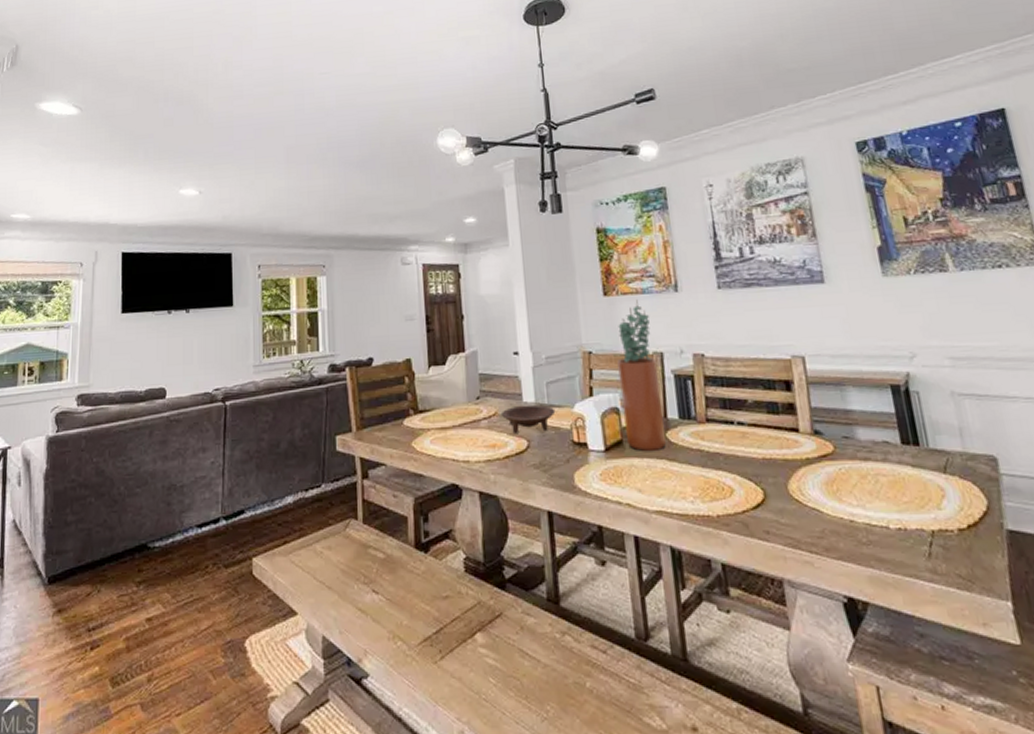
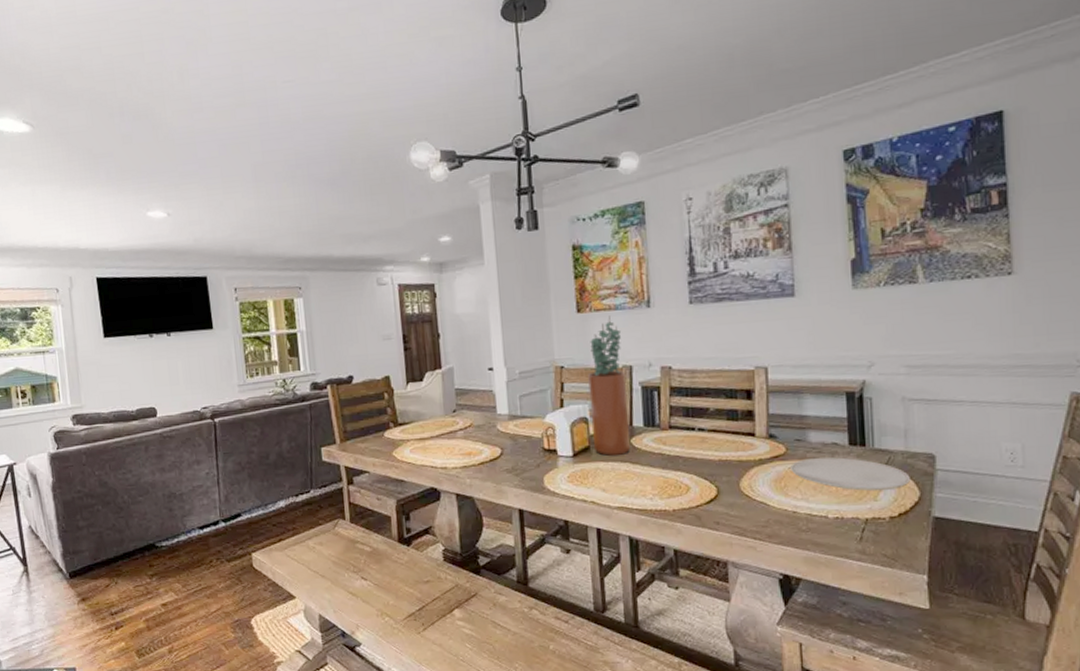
bowl: present [502,404,556,433] -> none [477,416,528,442]
plate: none [841,457,974,498] -> present [790,457,910,491]

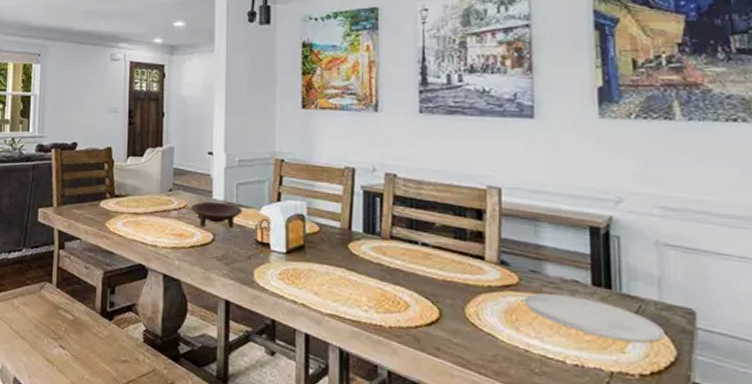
bowl: none [477,416,528,442] -> present [191,201,243,228]
vase: present [588,315,631,456] -> none [308,115,348,259]

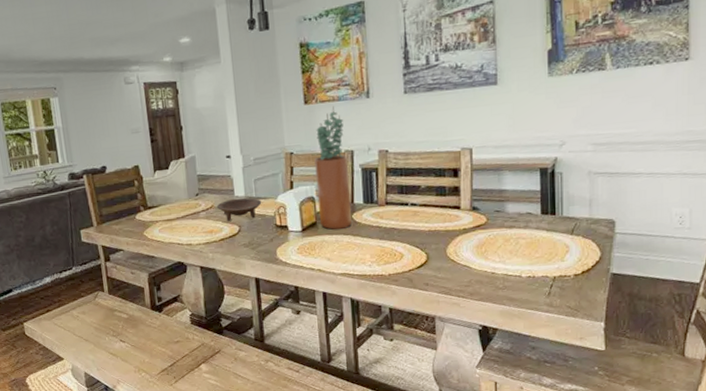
vase: none [308,115,348,259] -> present [314,106,352,230]
plate: present [523,293,665,343] -> none [490,224,593,253]

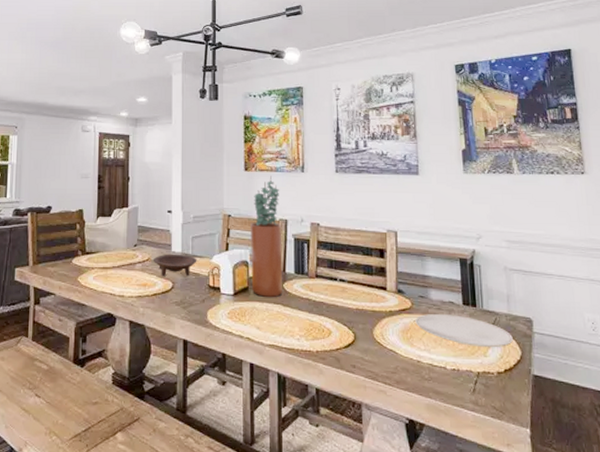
plate: none [490,224,593,253] -> present [415,313,513,348]

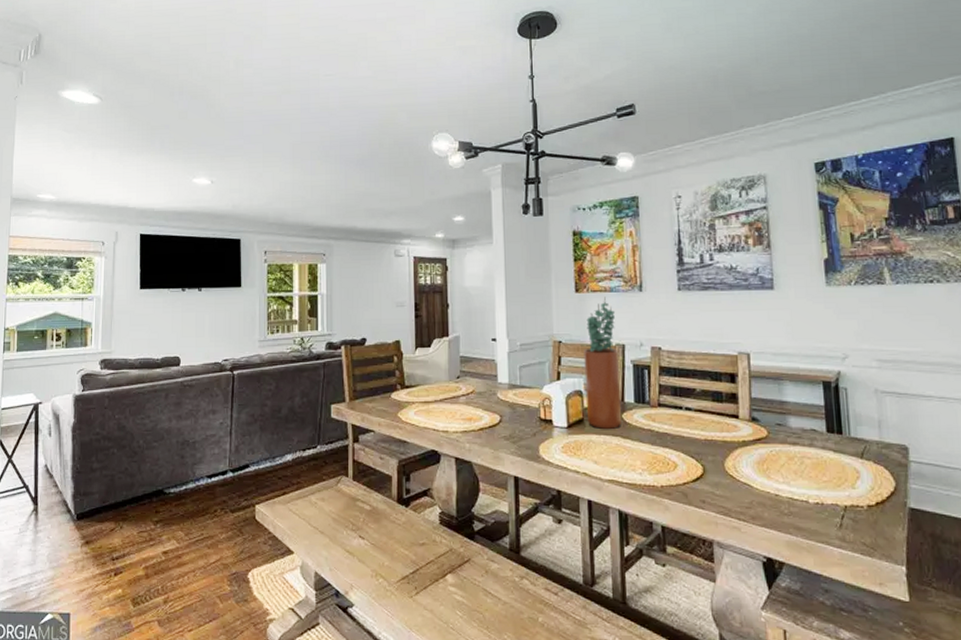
bowl: present [154,253,197,276] -> none [479,385,526,409]
plate: present [415,313,513,348] -> none [772,442,886,479]

